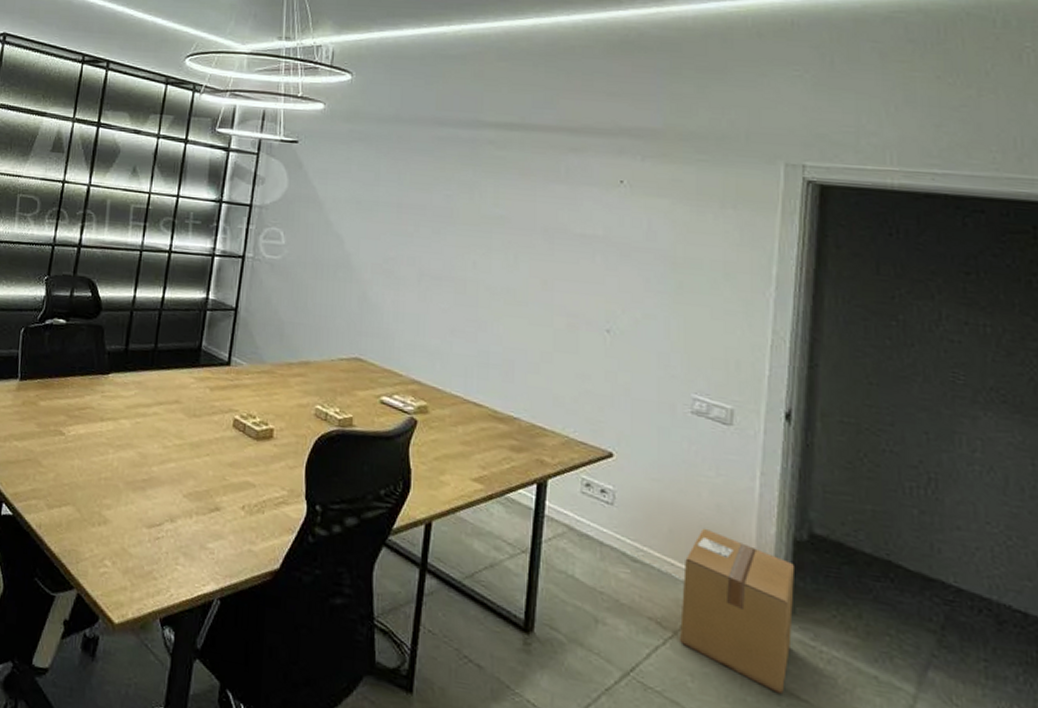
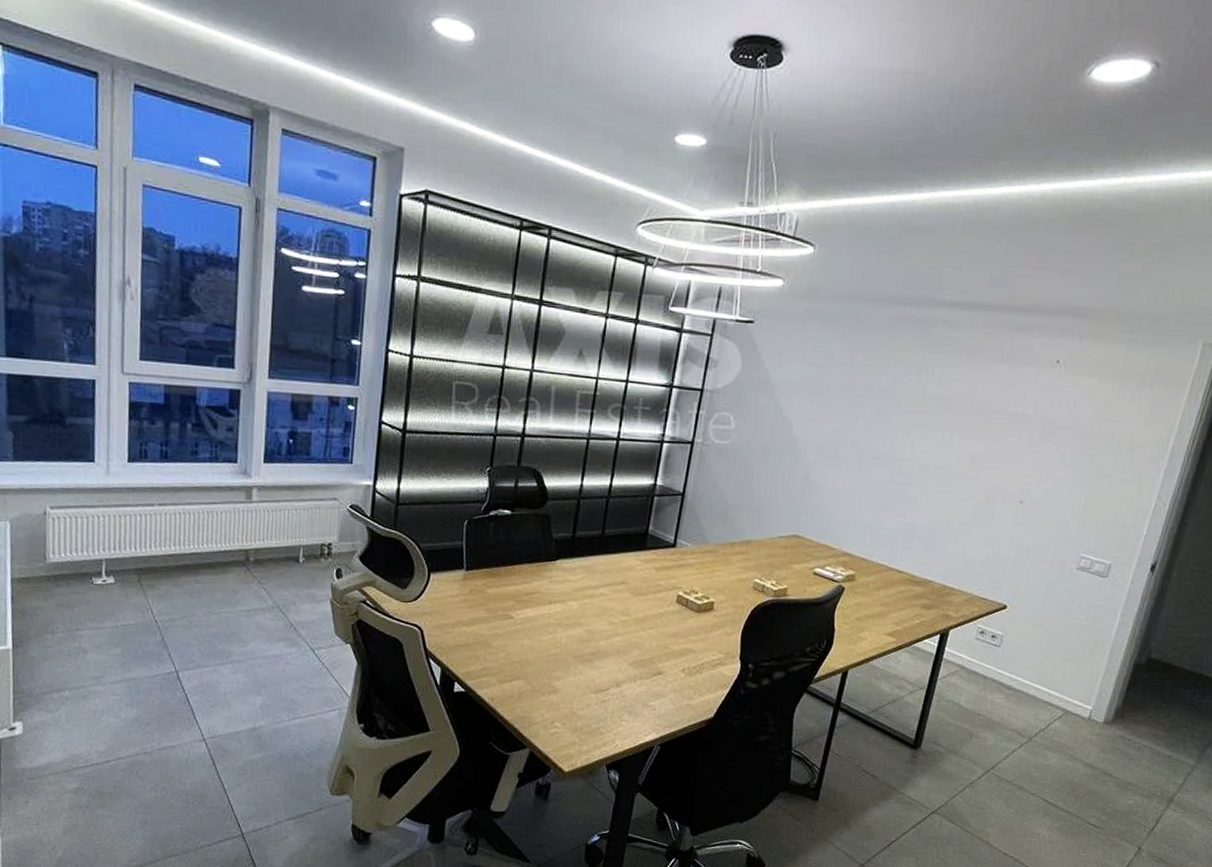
box: present [680,528,796,694] -> none [1033,659,1131,774]

